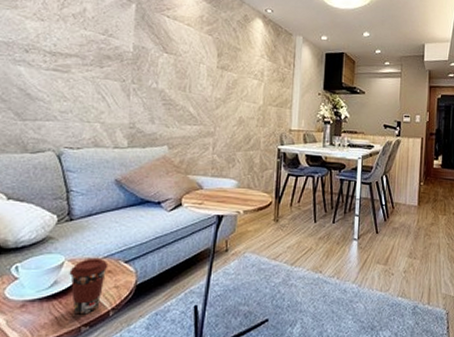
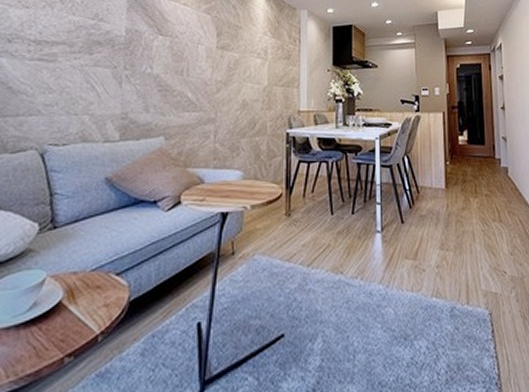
coffee cup: present [69,257,109,315] -> none [51,271,97,343]

